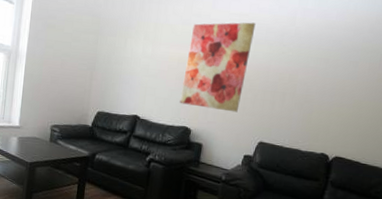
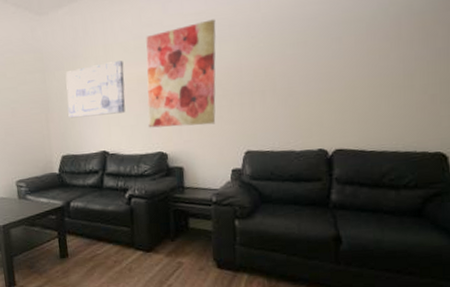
wall art: none [111,38,170,86] -> present [65,59,126,118]

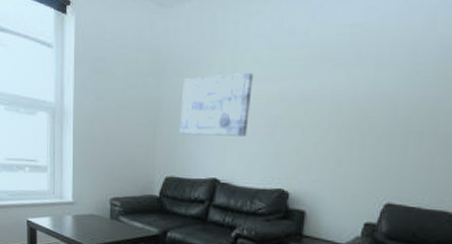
wall art: present [146,19,216,128] -> none [271,34,376,165]

